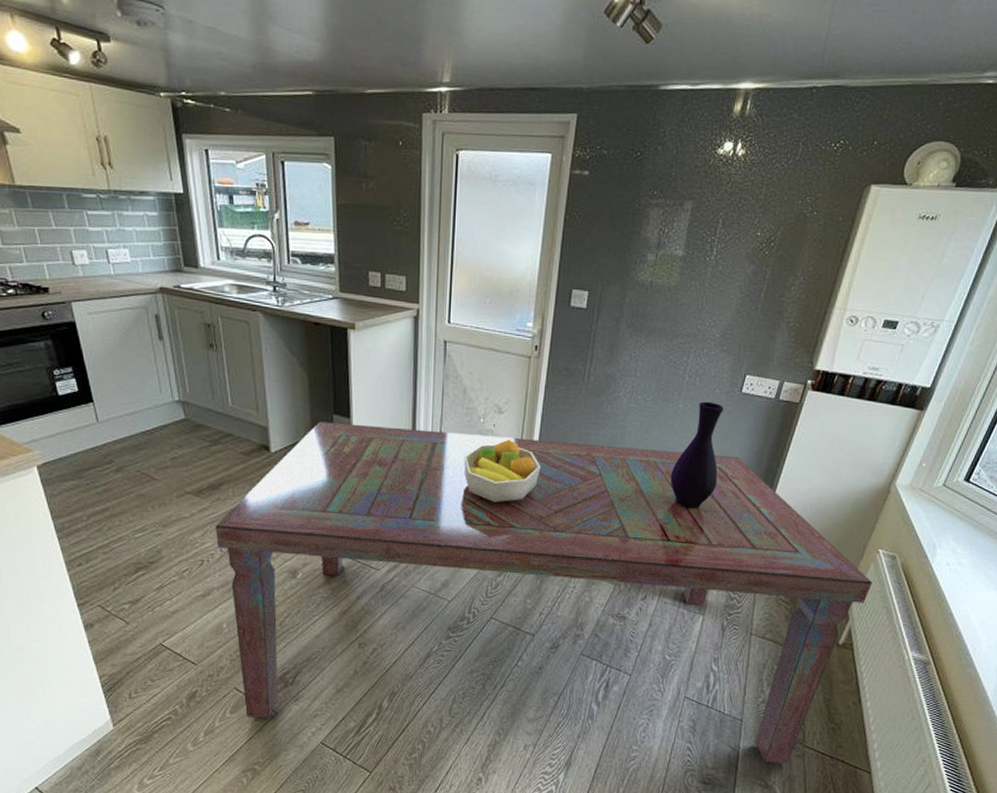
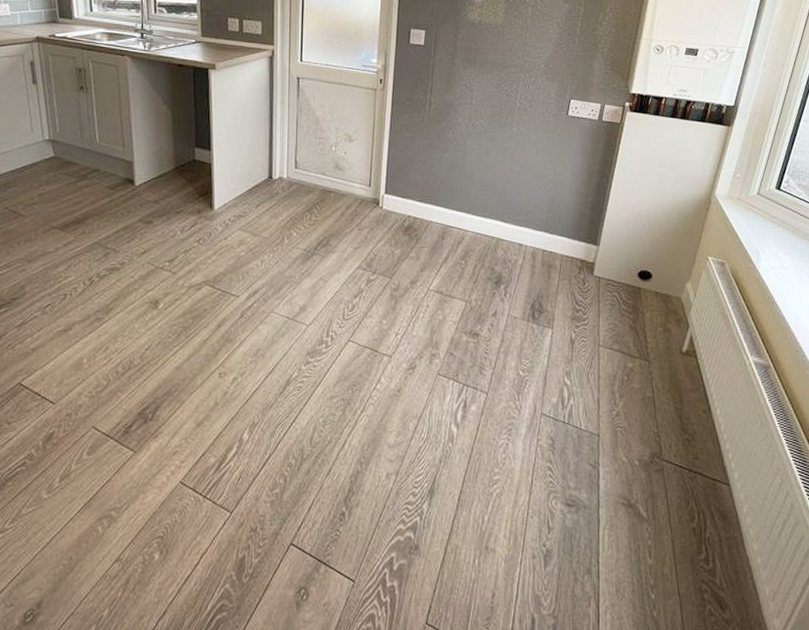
dining table: present [215,421,873,764] -> none [79,155,707,480]
fruit bowl: present [463,438,541,502] -> none [318,165,390,225]
vase: present [670,401,724,509] -> none [510,124,554,225]

